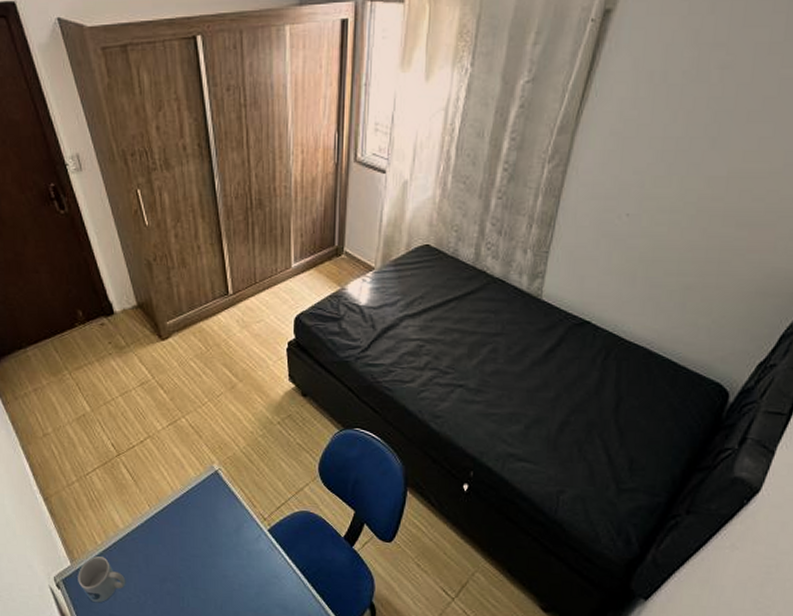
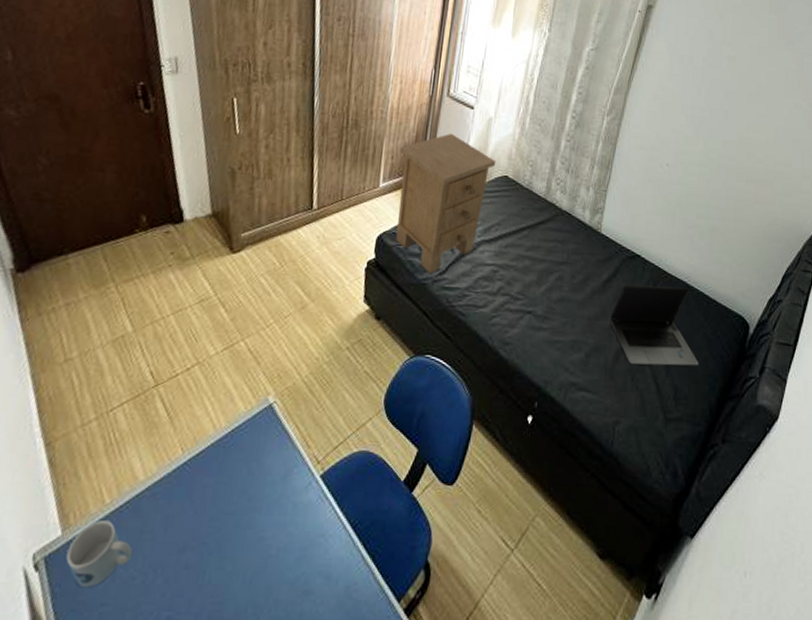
nightstand: none [309,202,415,352] -> present [396,133,496,275]
laptop computer: none [552,353,661,438] -> present [609,284,699,367]

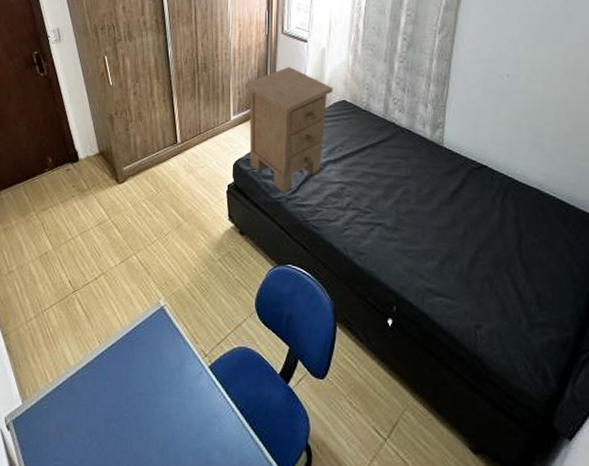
mug: present [66,521,134,588] -> none [27,395,73,446]
laptop computer: present [609,284,699,367] -> none [461,194,562,273]

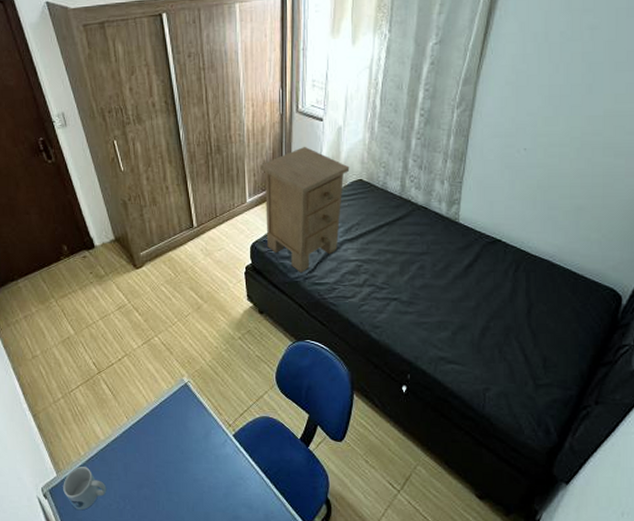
mug: none [27,395,73,446] -> present [63,467,107,511]

